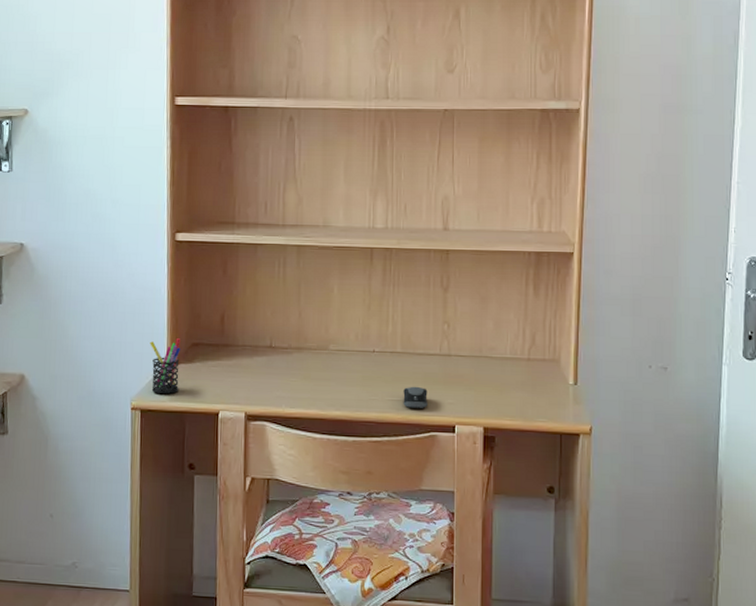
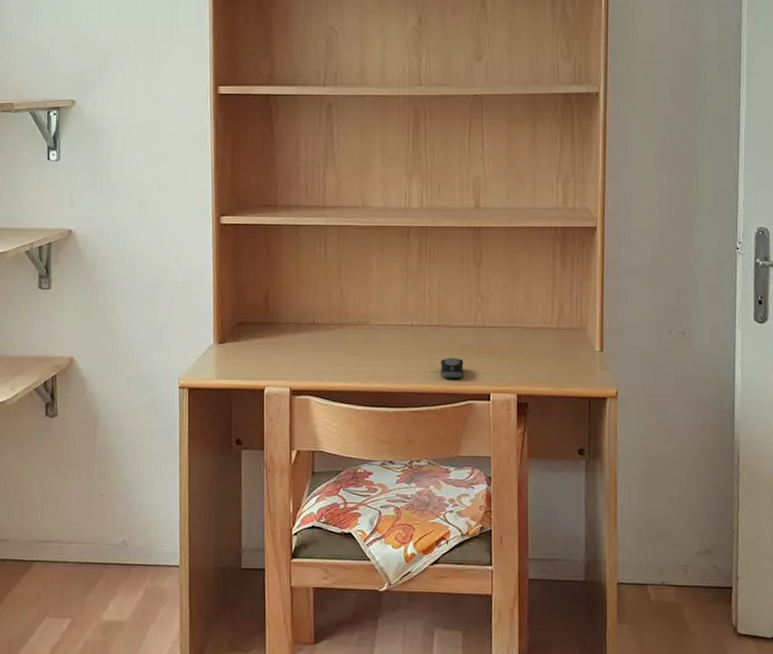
pen holder: present [150,338,180,394] -> none [196,318,226,372]

